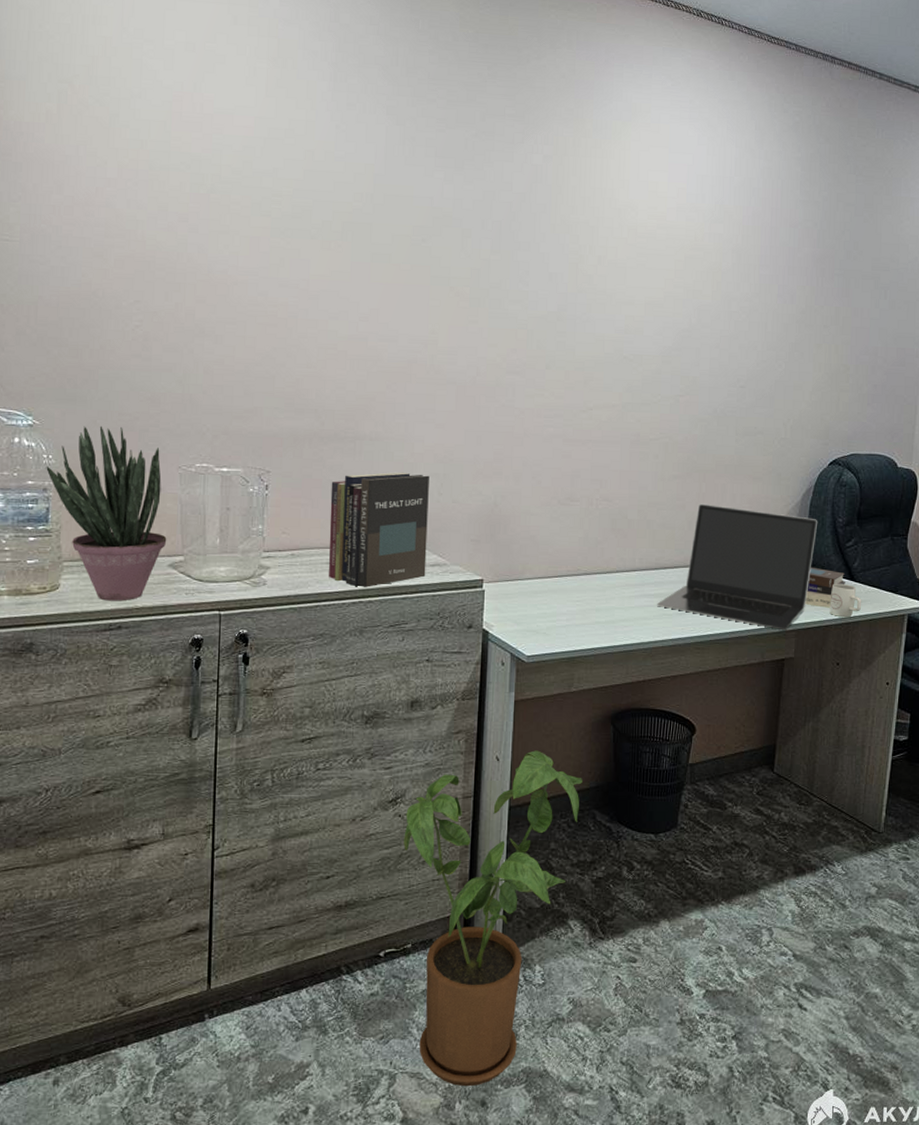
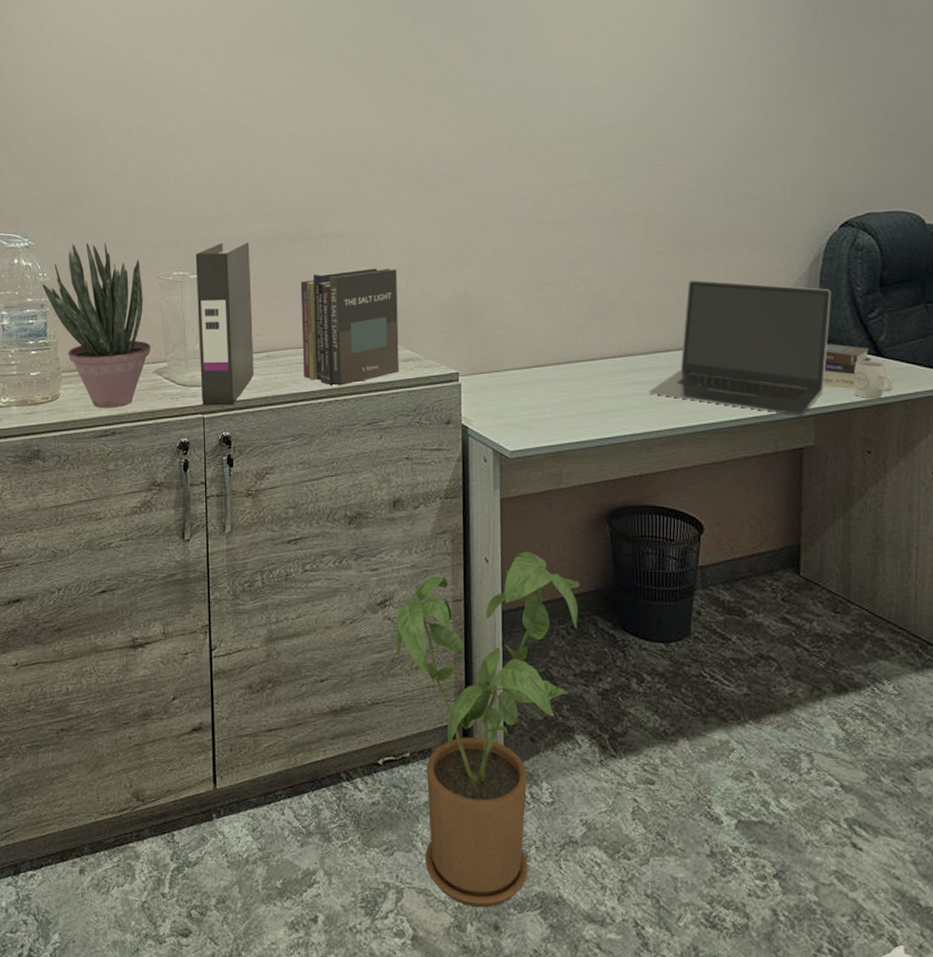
binder: none [219,437,281,603] -> present [195,242,254,406]

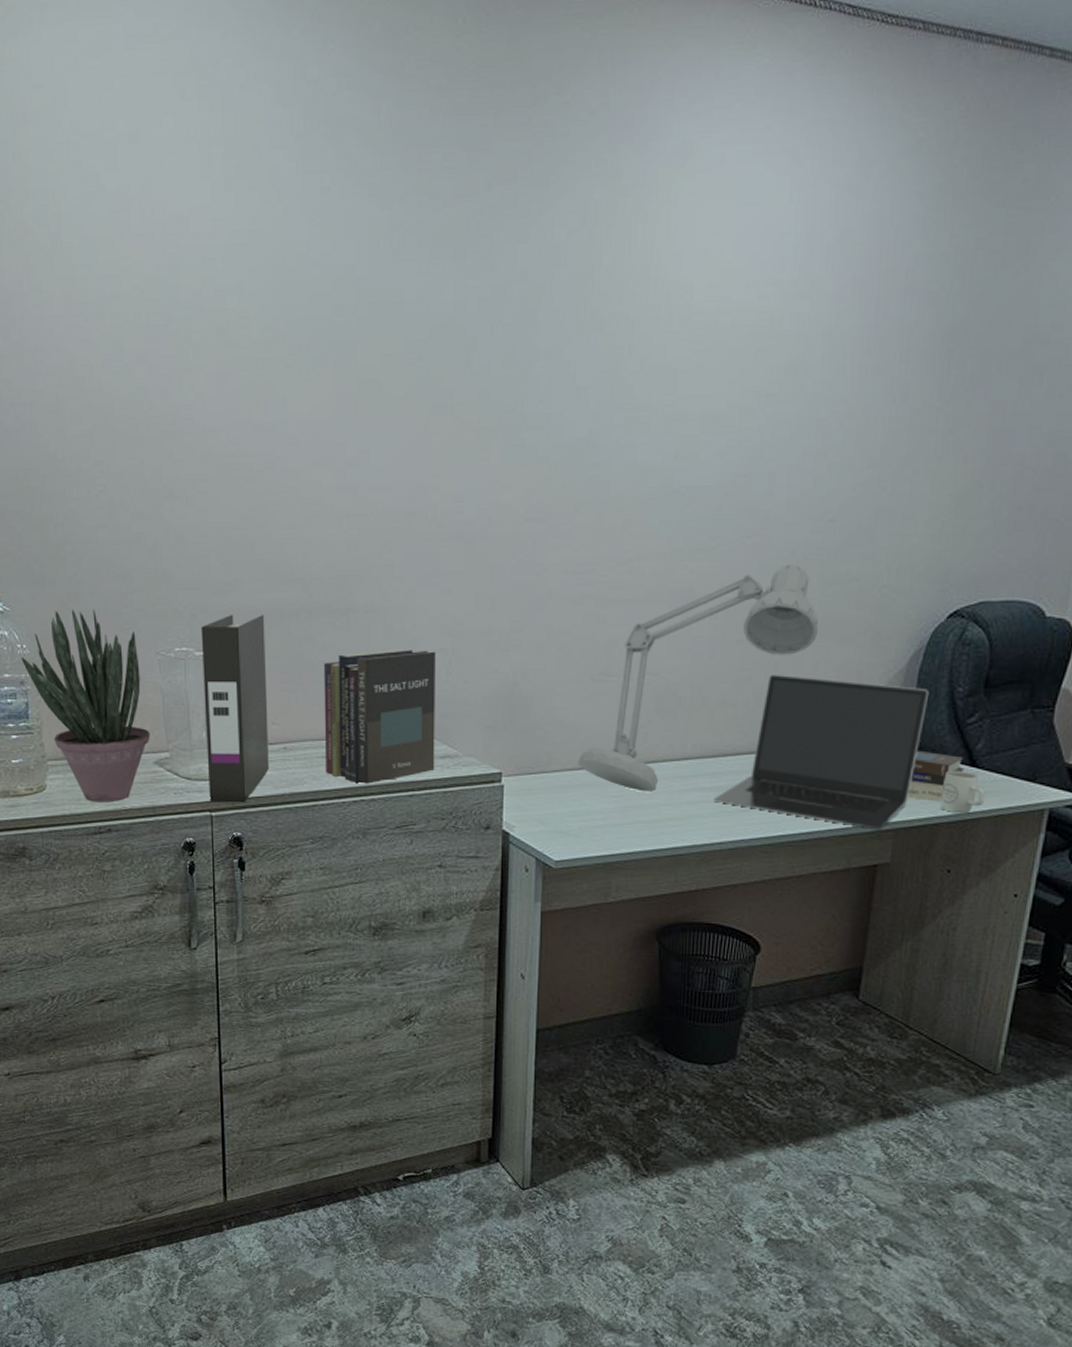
house plant: present [395,551,580,908] -> none [420,968,622,1317]
desk lamp: none [525,187,727,387] -> present [578,565,818,792]

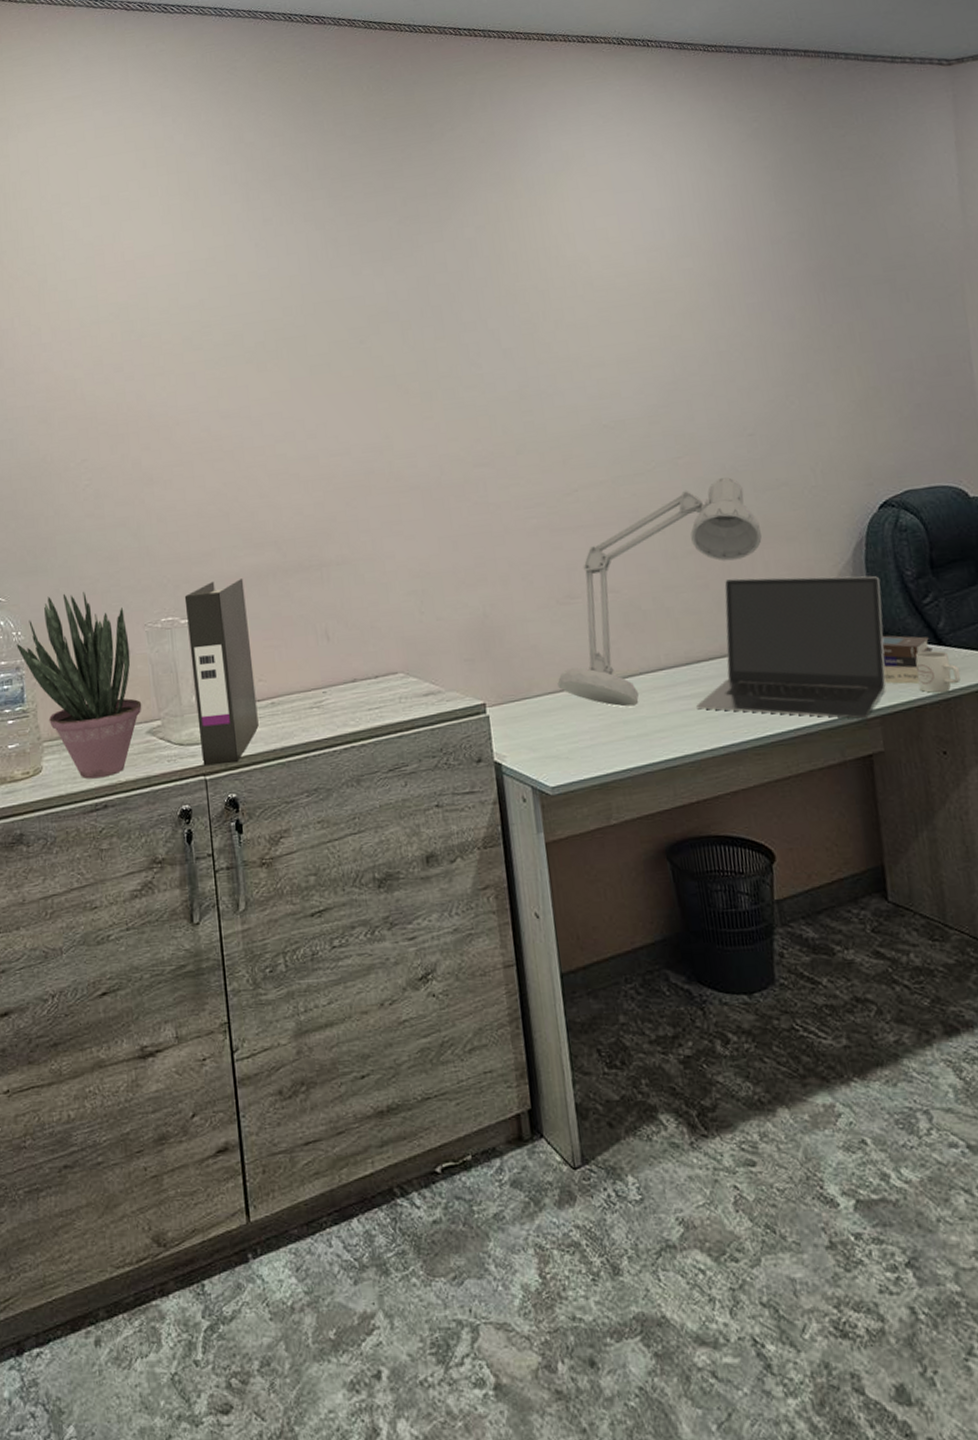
books: present [323,648,435,784] -> none [302,594,420,730]

